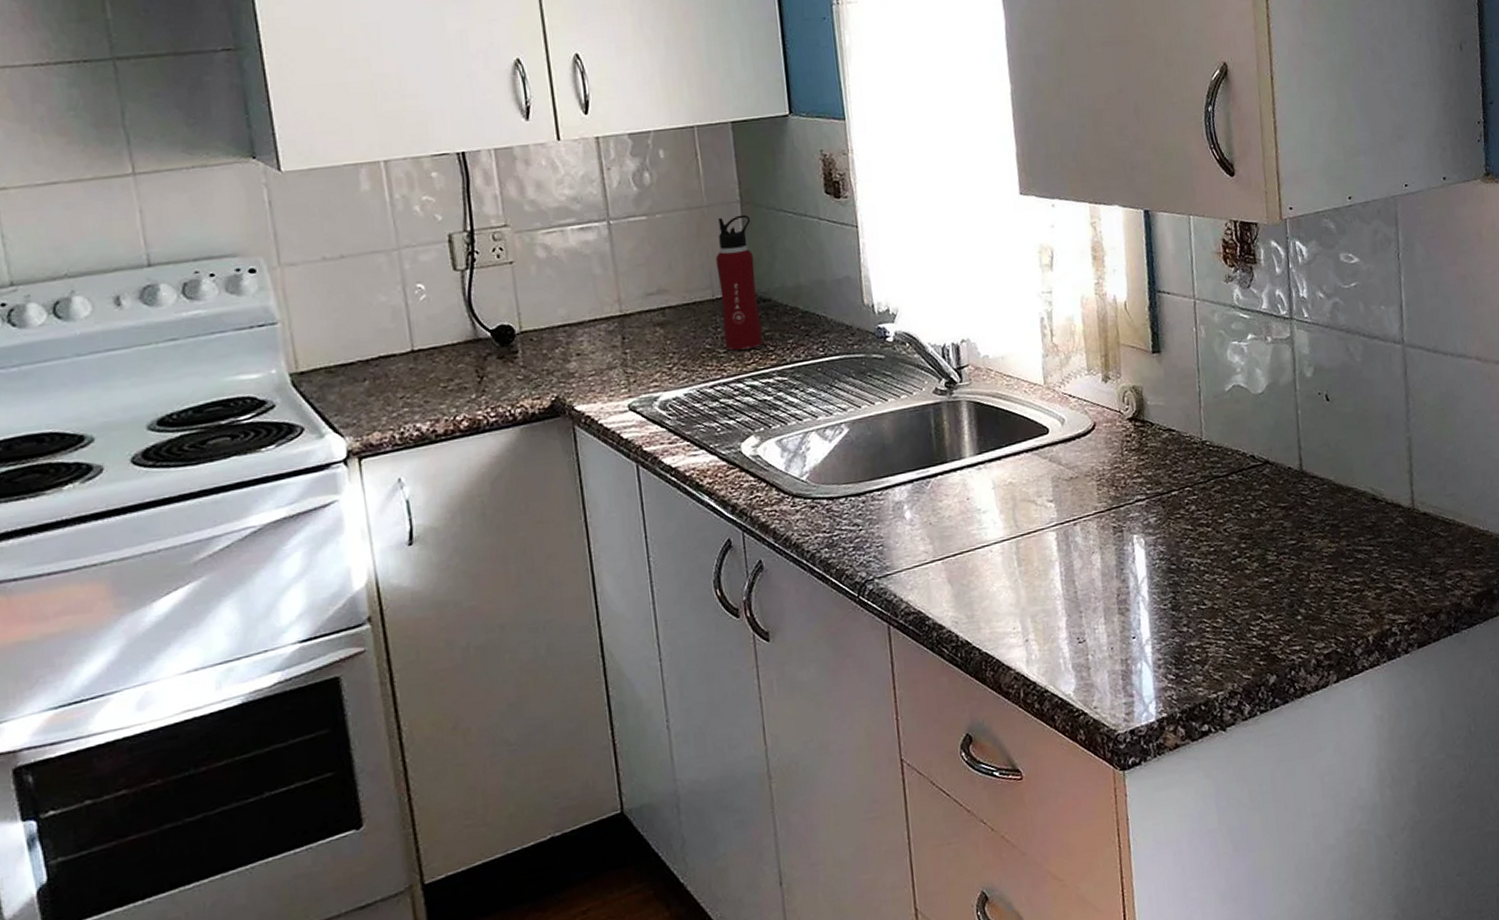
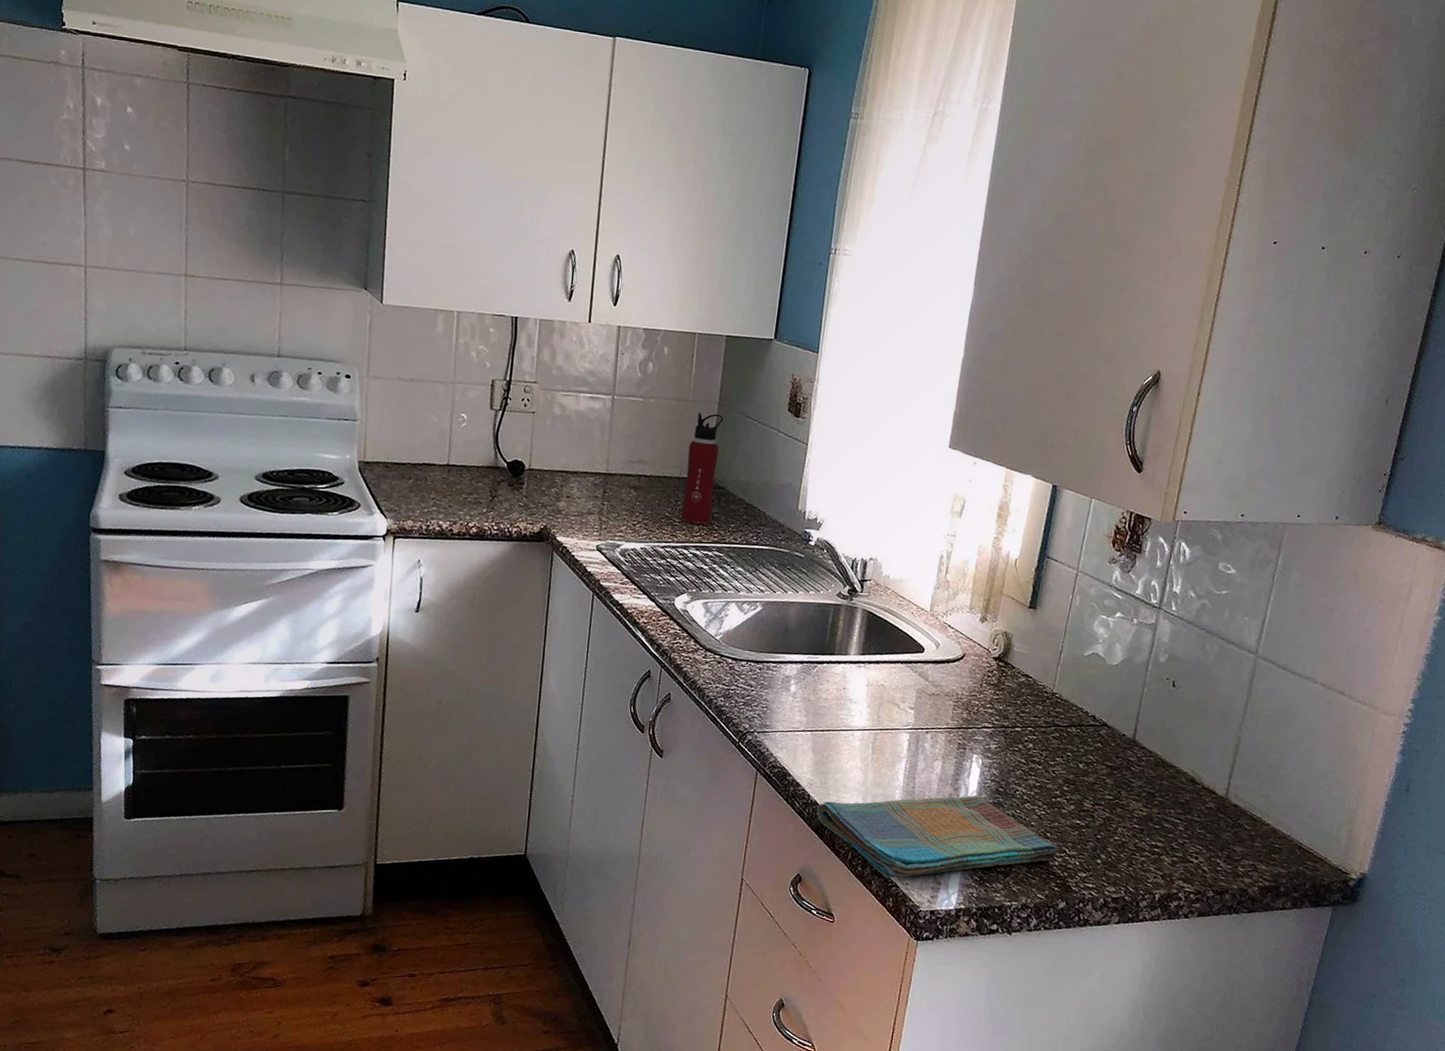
dish towel: none [970,580,1253,708] -> present [817,795,1058,878]

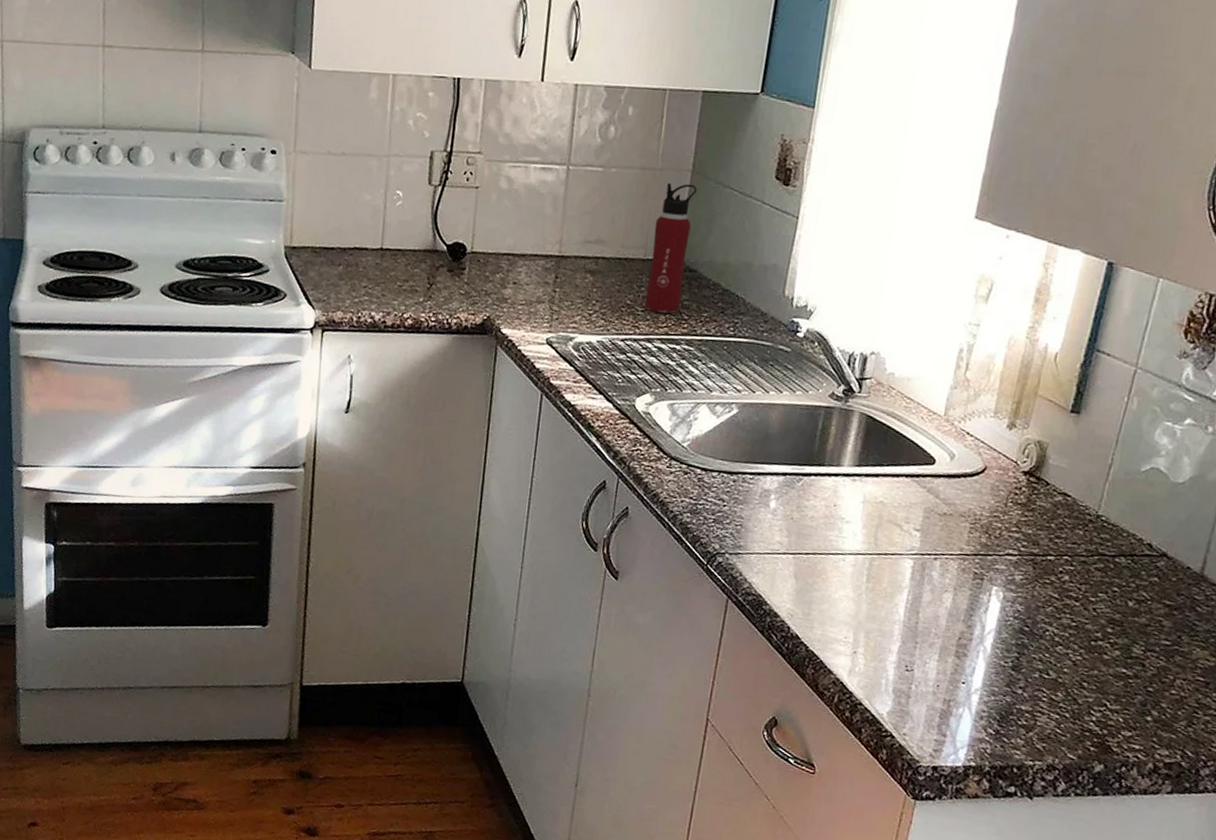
dish towel: present [817,795,1058,878] -> none [798,634,1096,727]

